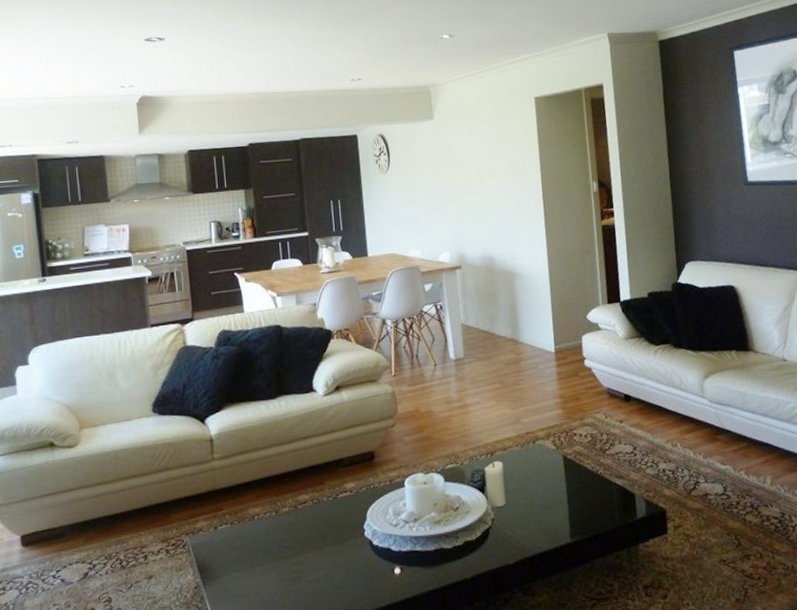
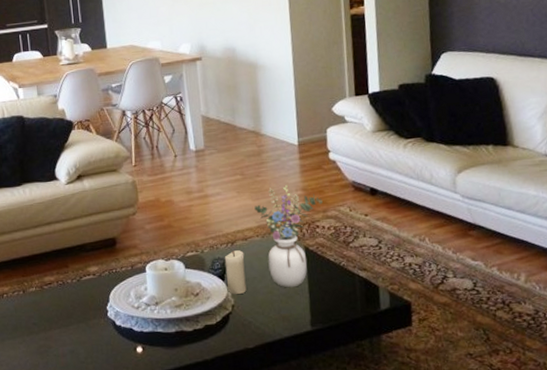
bouquet: none [513,393,579,499] -> present [254,185,323,288]

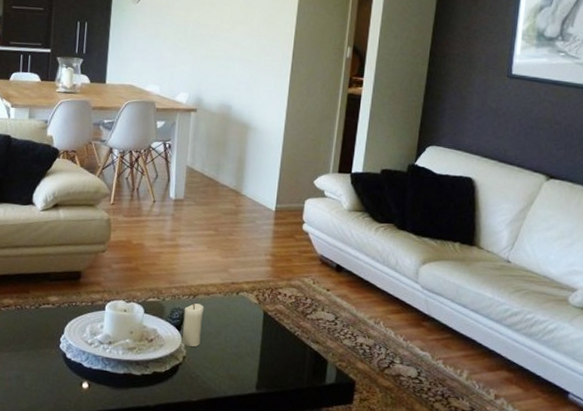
bouquet: present [254,185,323,288] -> none [222,248,289,349]

